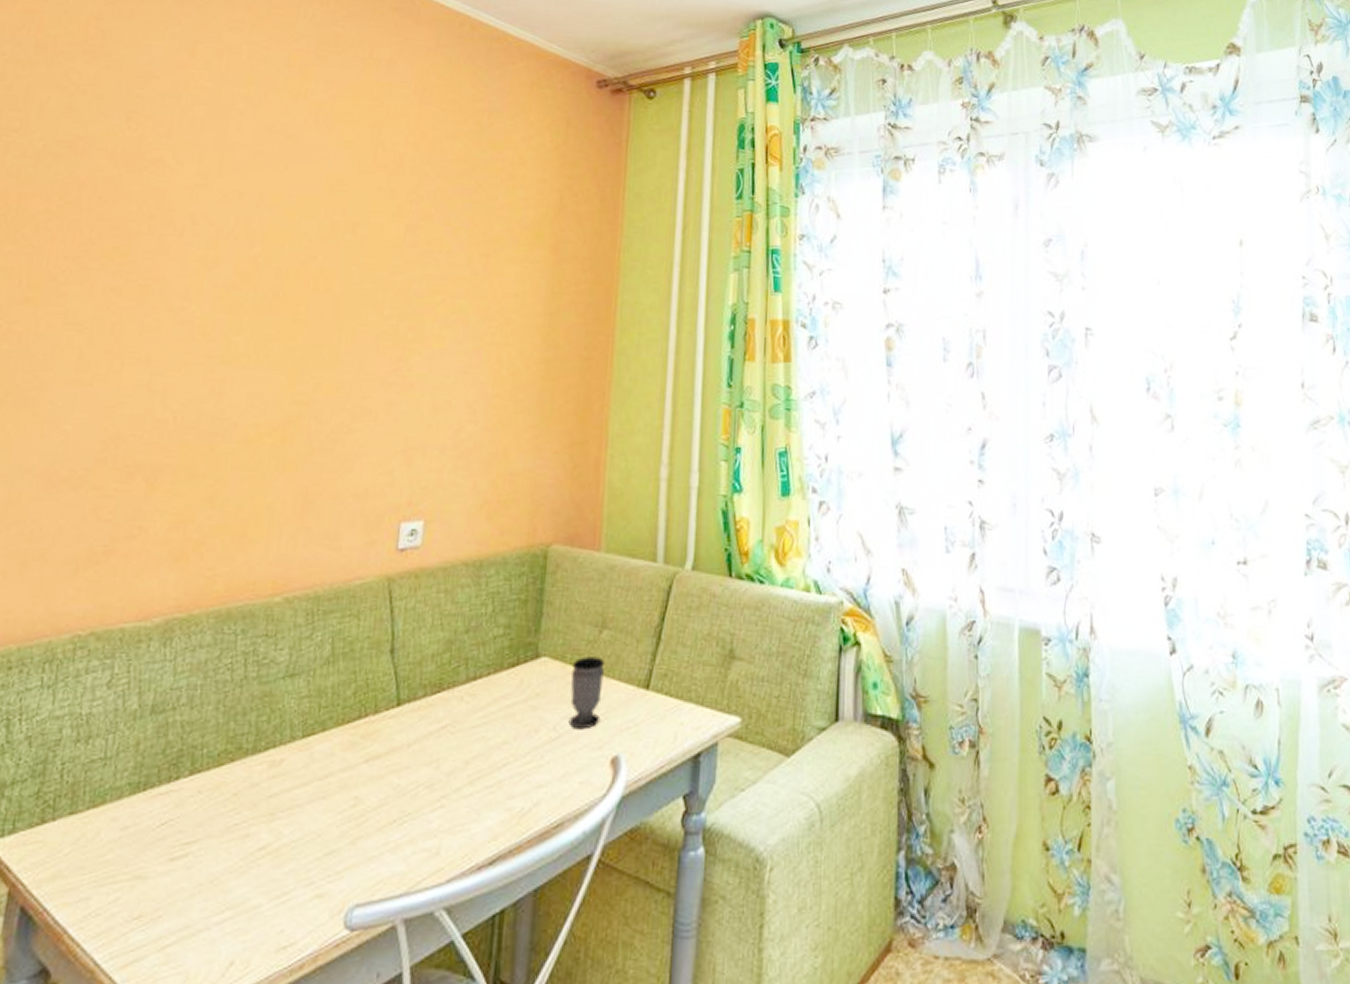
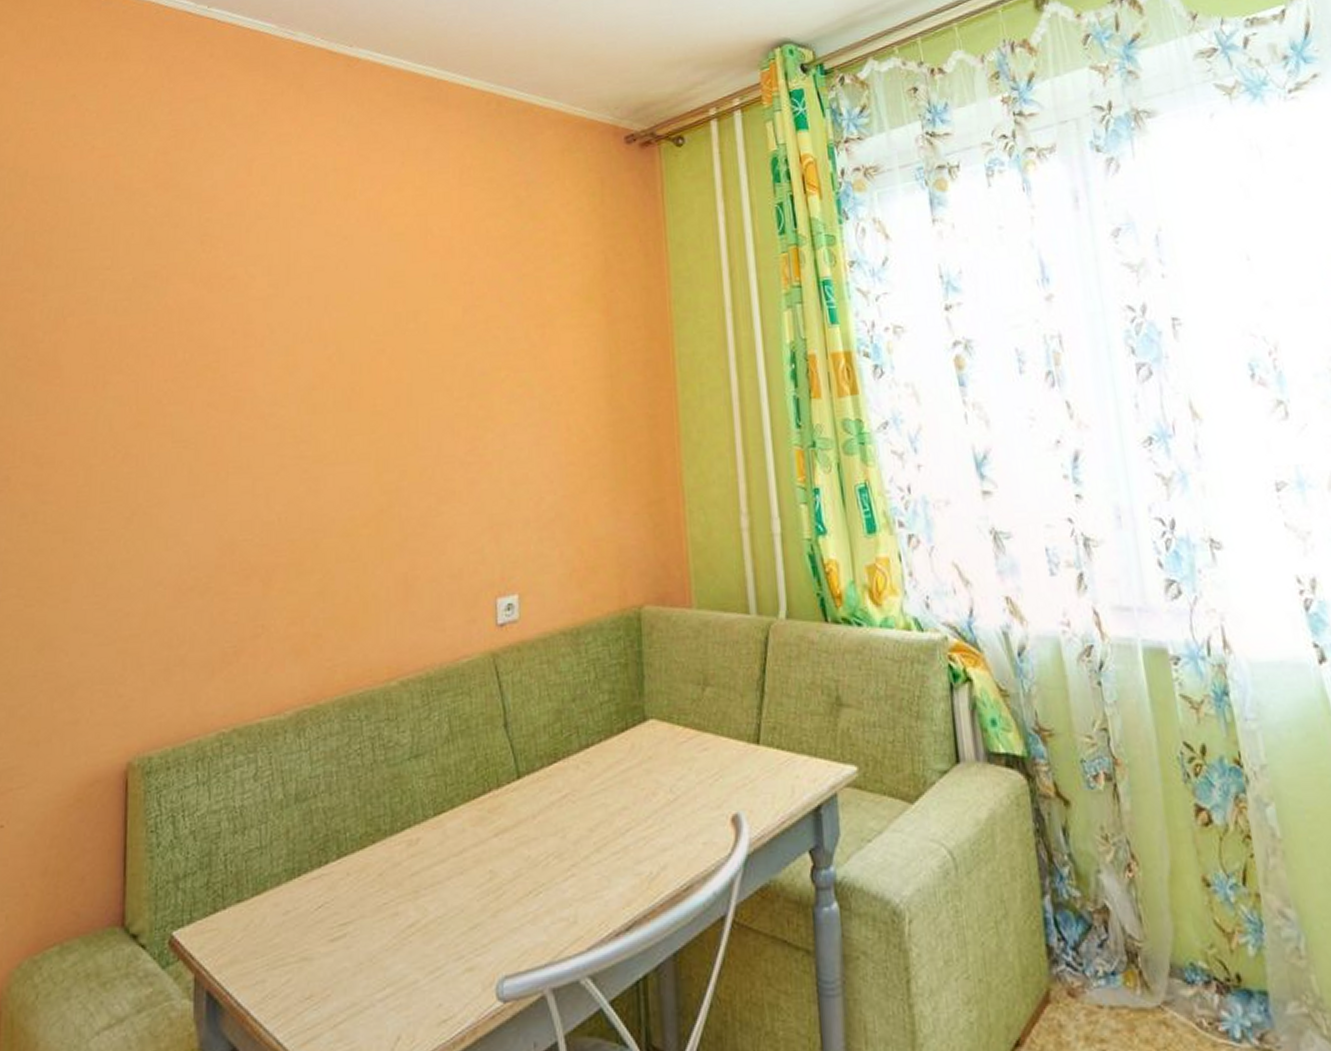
cup: present [568,656,605,730] -> none [680,715,715,790]

